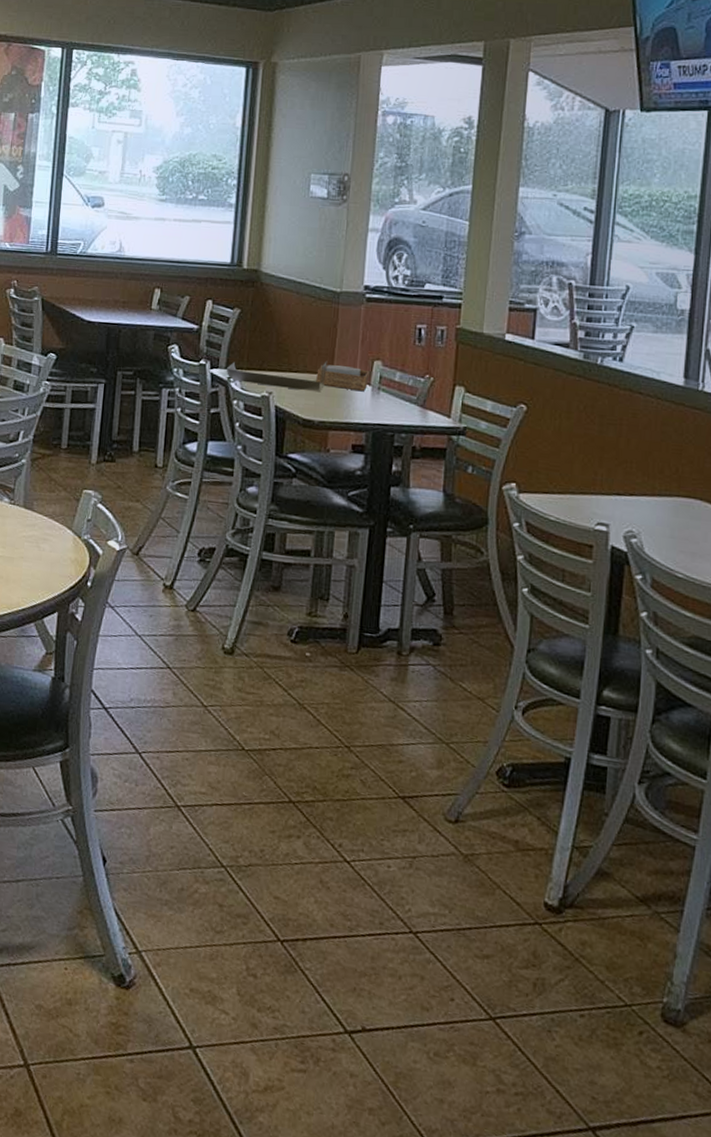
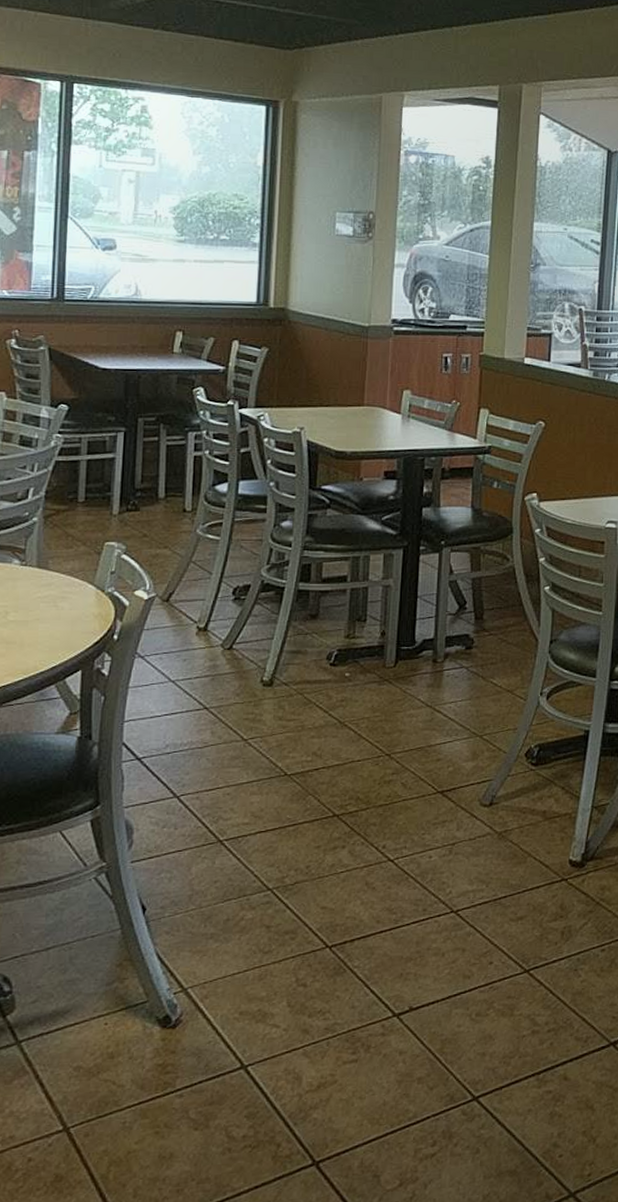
tray: present [226,361,328,393] -> none [255,393,358,424]
napkin holder: present [316,365,370,391] -> none [347,397,399,420]

